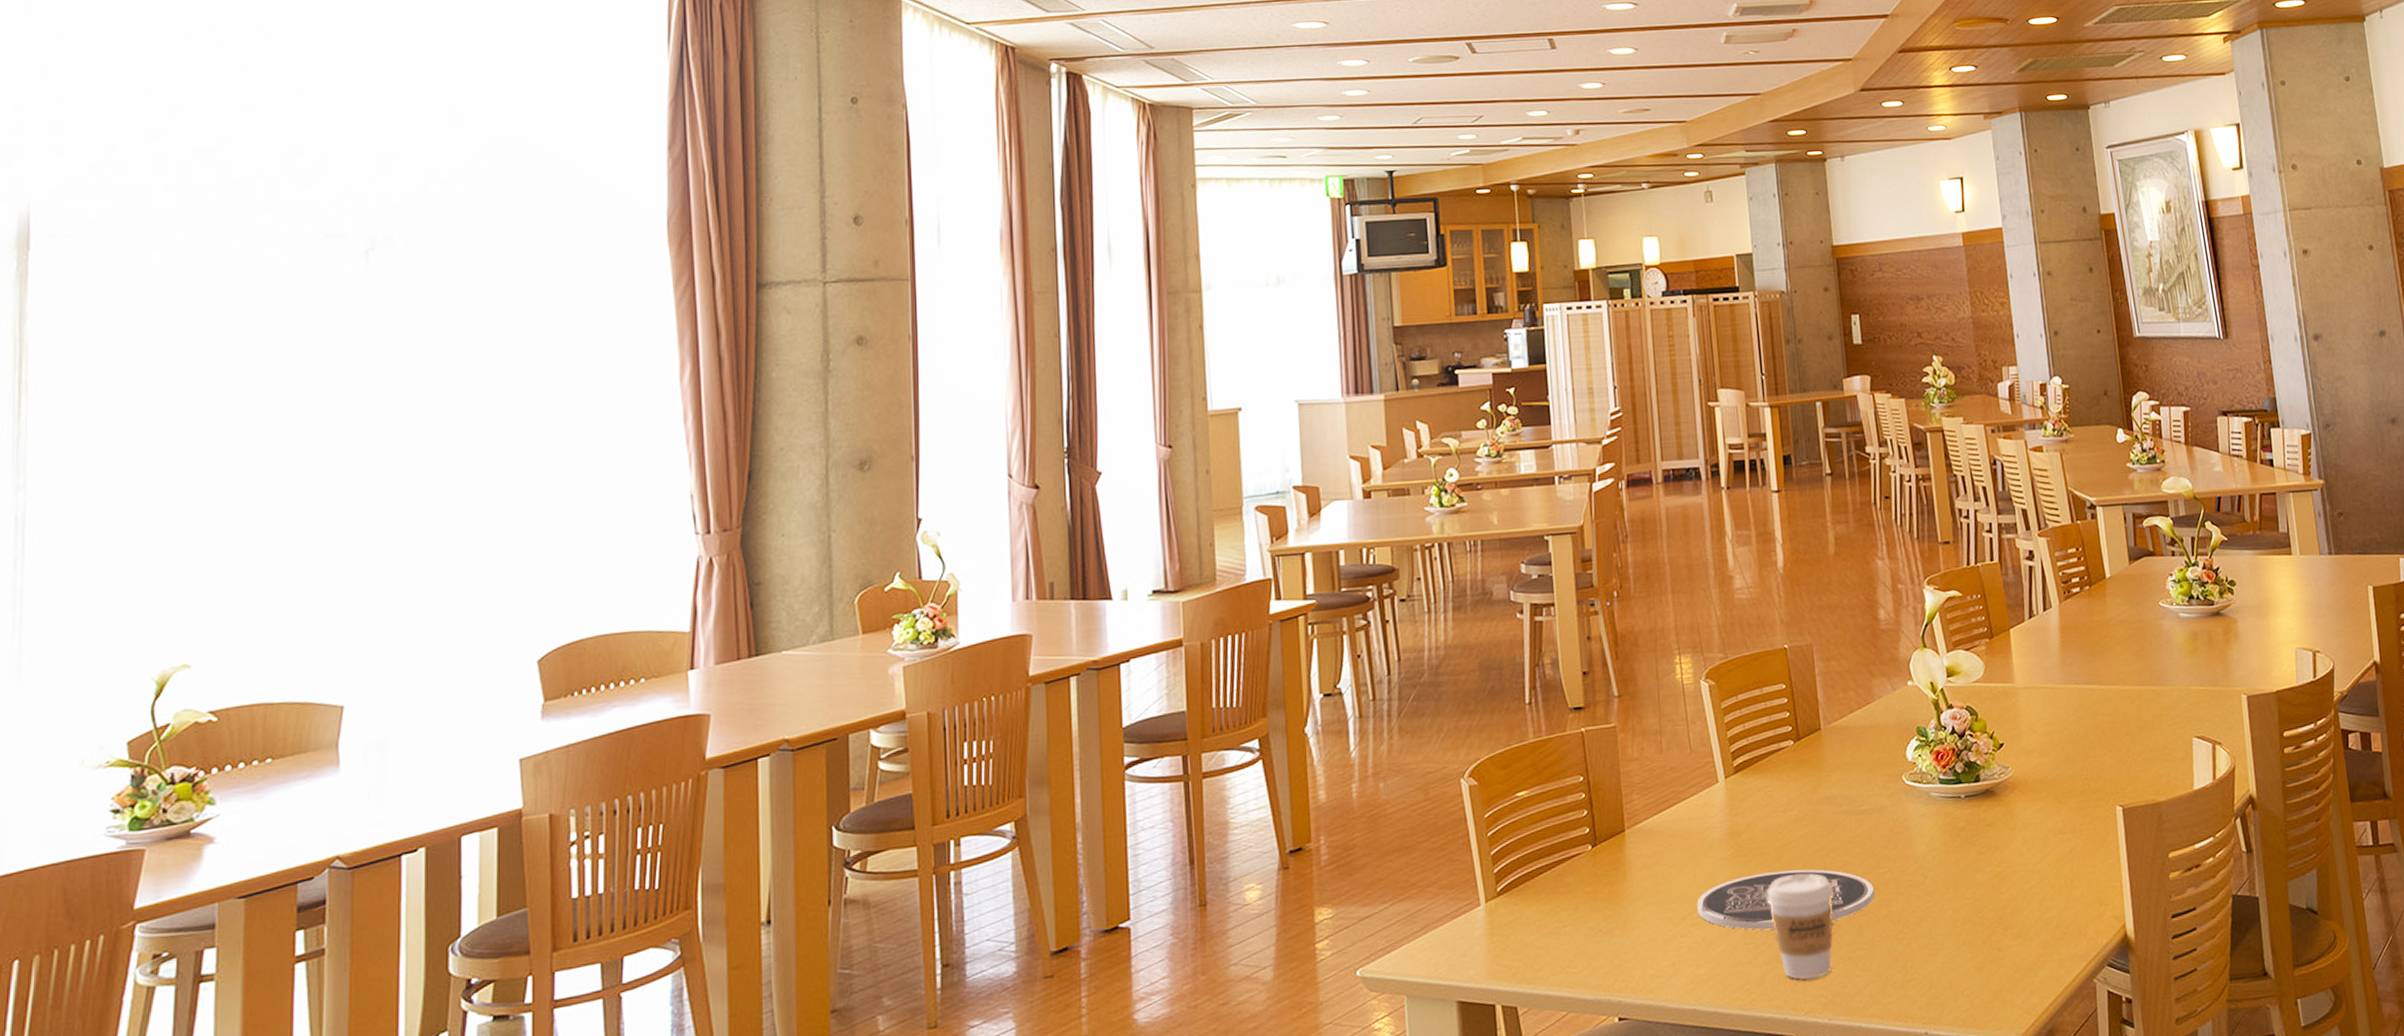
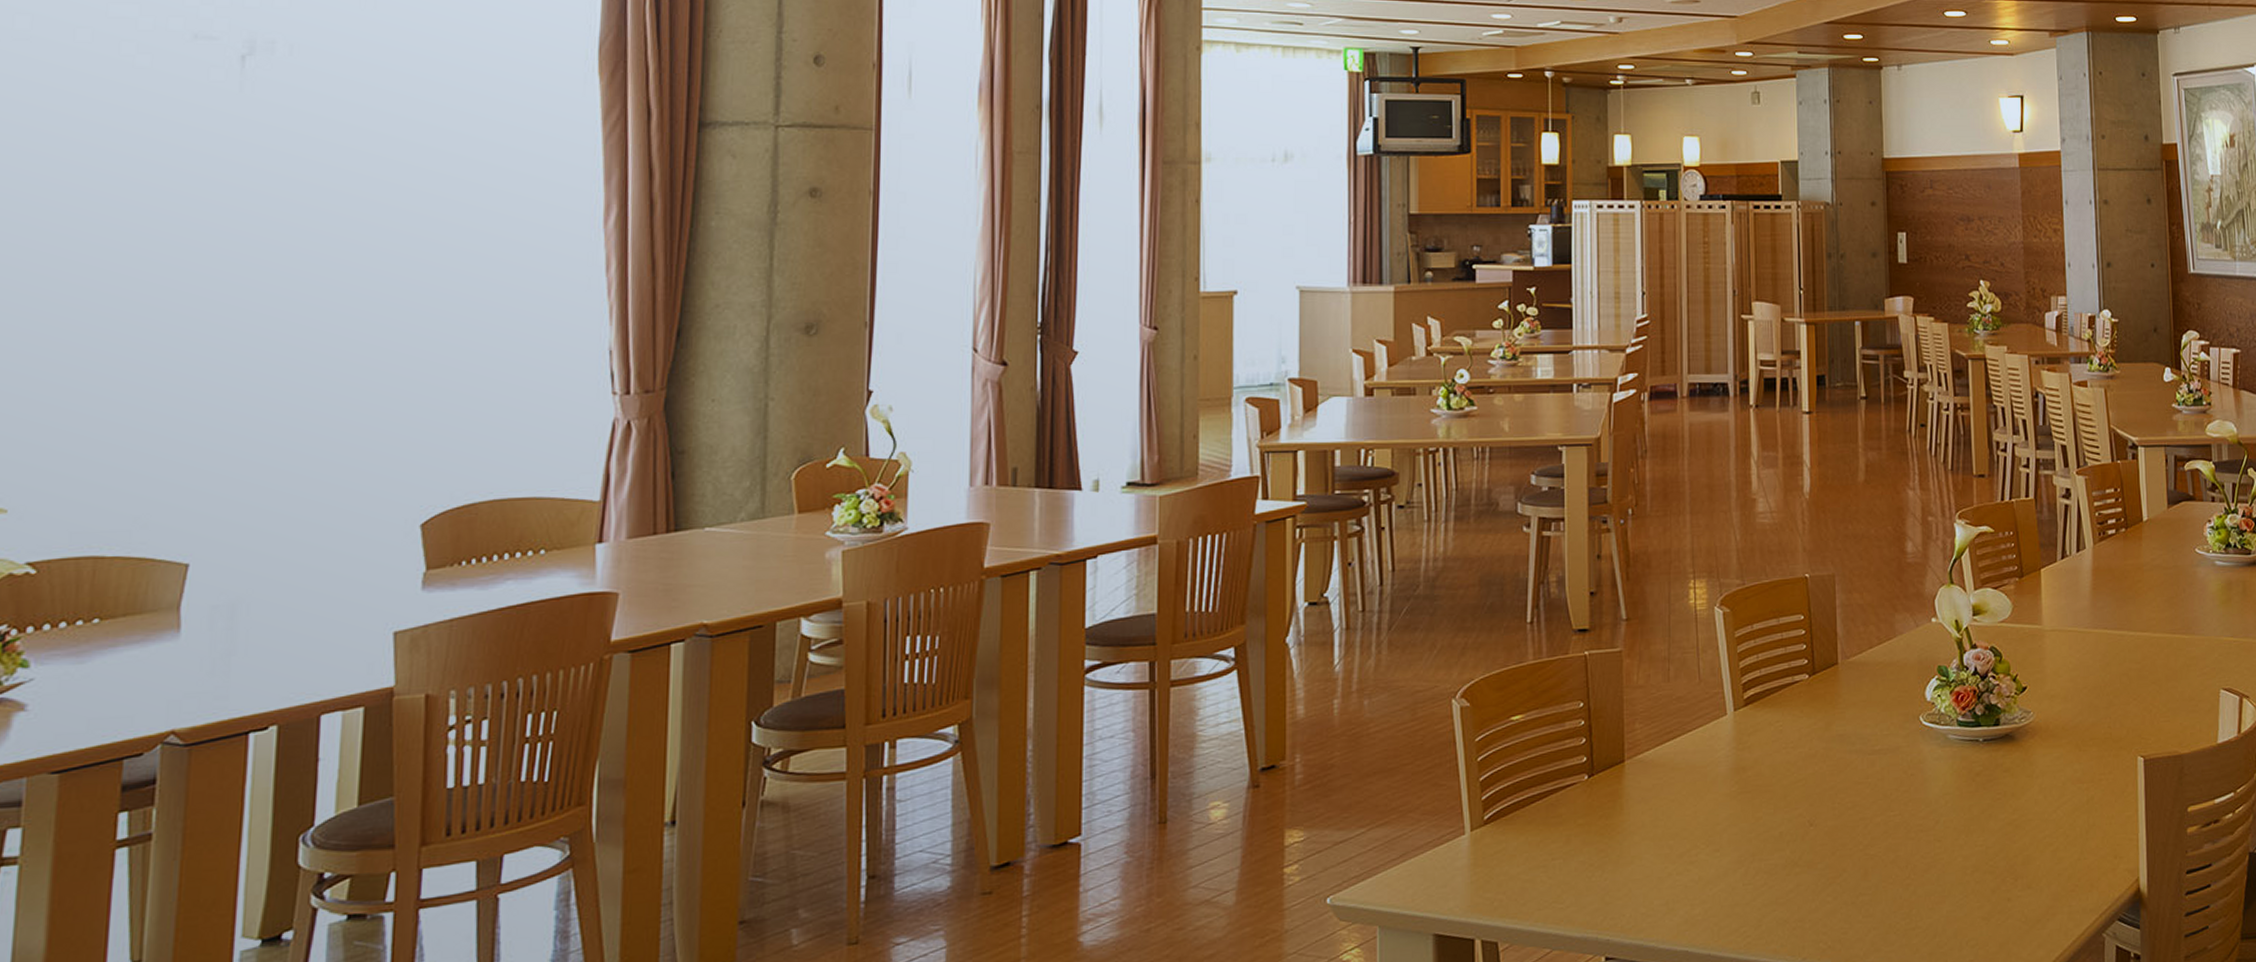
plate: present [1697,869,1874,930] -> none [1696,809,1882,871]
coffee cup: present [1767,874,1834,981] -> none [1770,813,1840,925]

